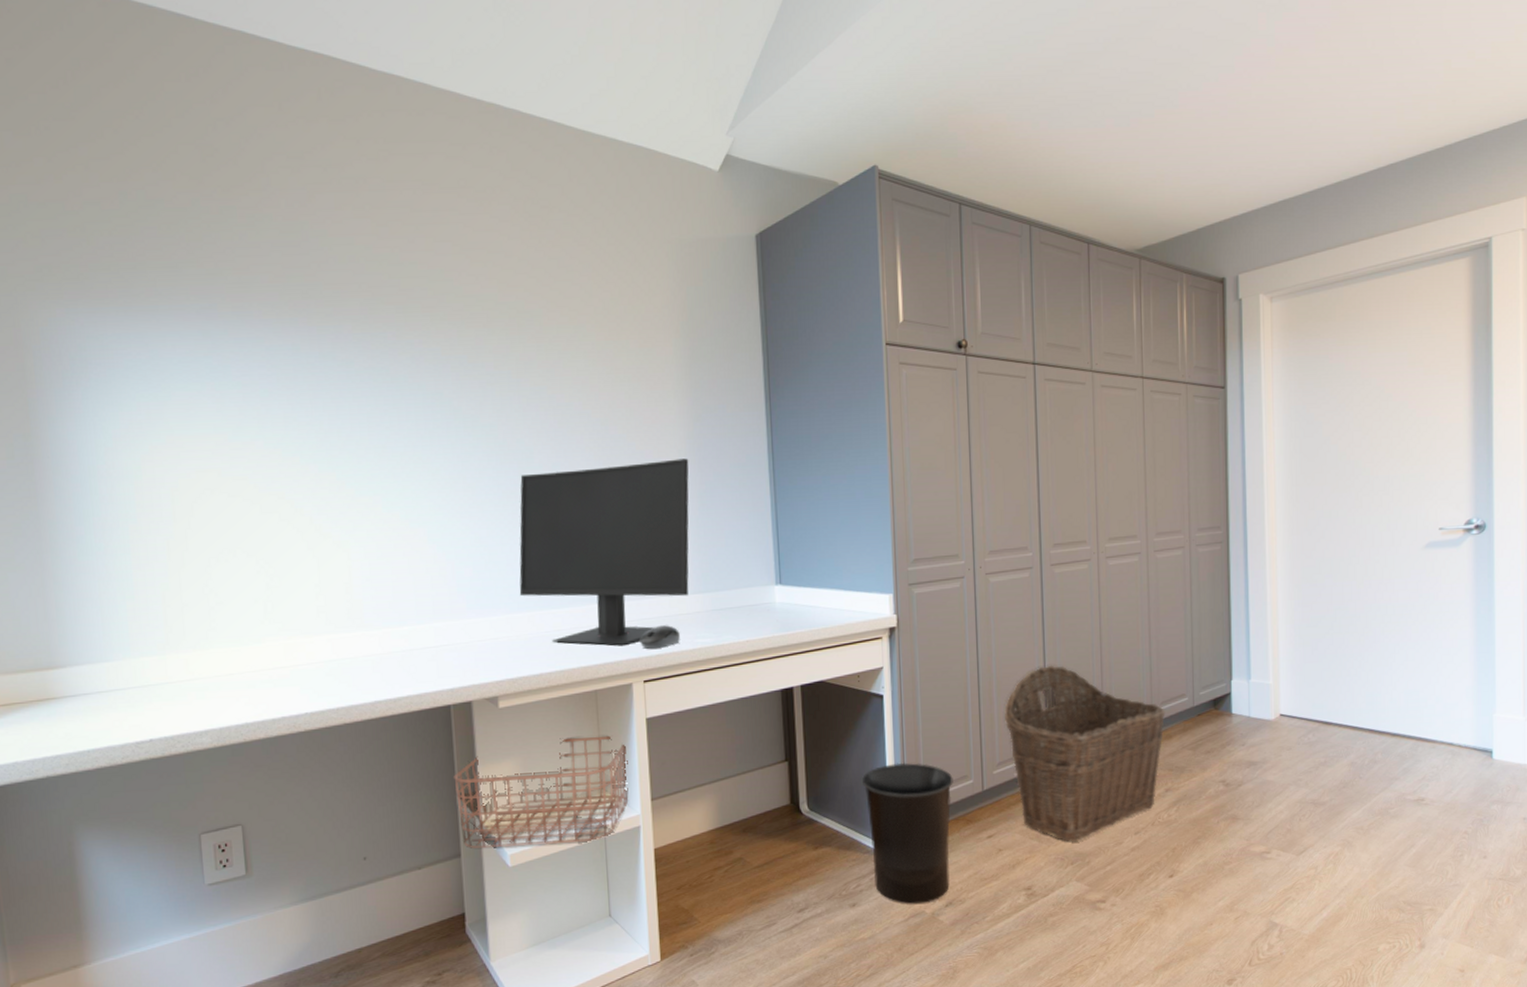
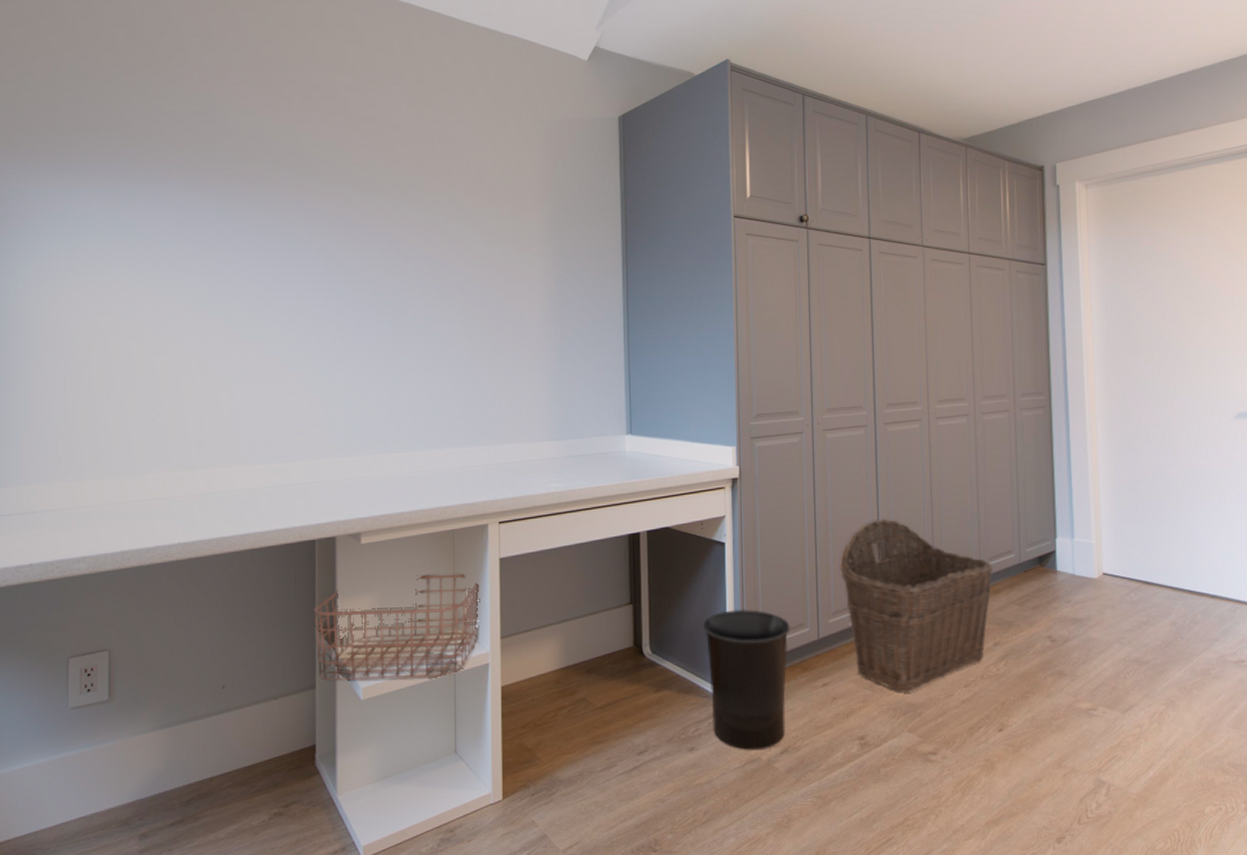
computer monitor: present [519,458,689,646] -> none [387,315,550,488]
computer mouse: present [640,625,680,649] -> none [497,469,535,491]

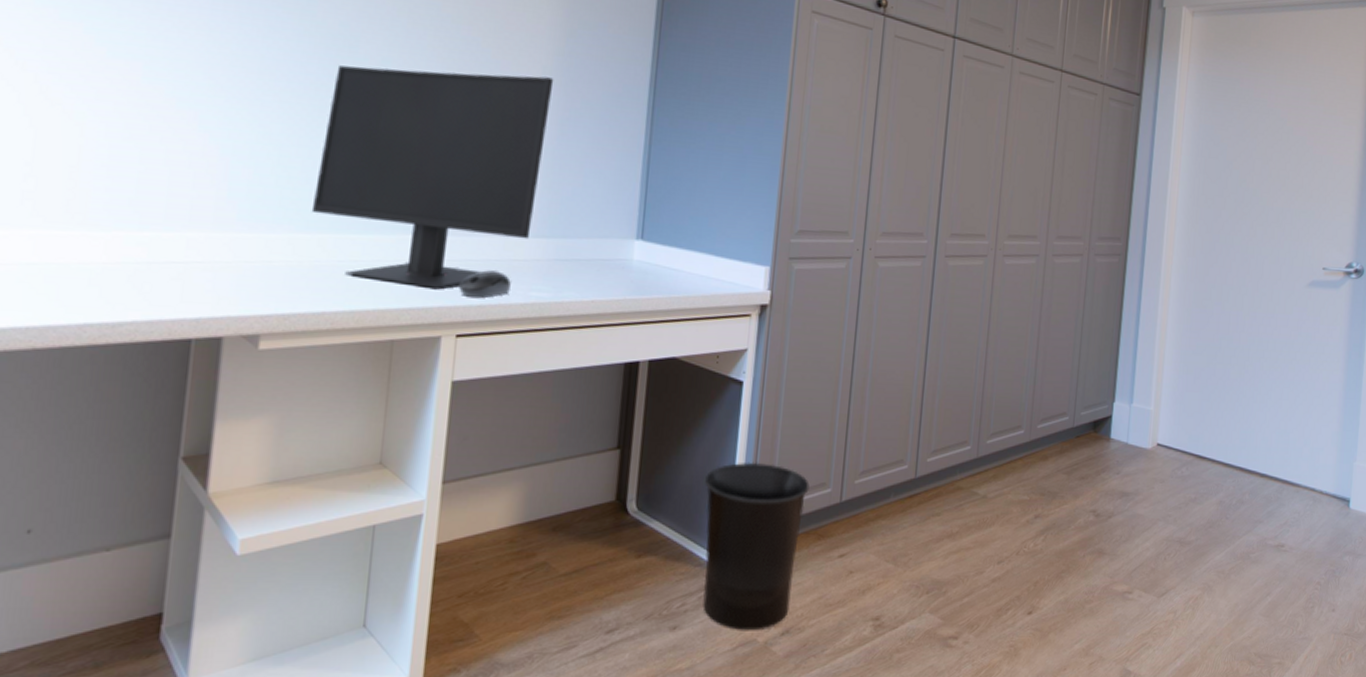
basket: present [314,575,480,682] -> none [177,397,420,530]
computer monitor: none [387,315,550,488] -> present [311,65,554,290]
computer mouse: none [497,469,535,491] -> present [459,270,511,298]
wicker basket: present [840,518,993,692] -> none [875,366,1045,567]

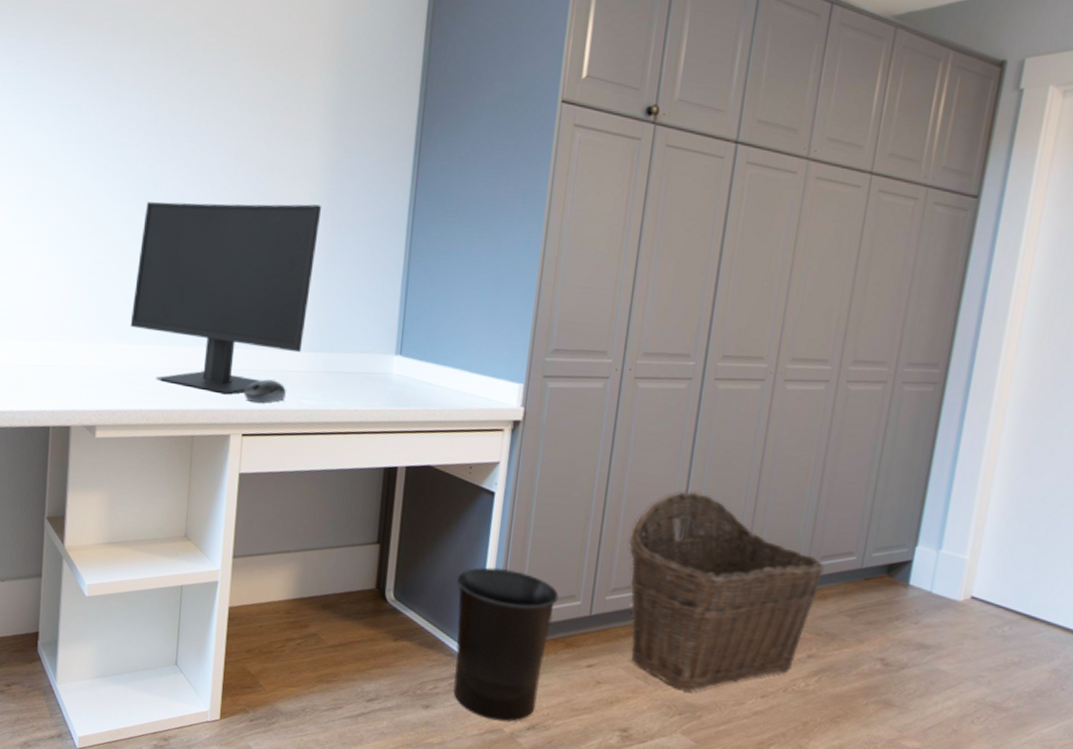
wicker basket: none [875,366,1045,567] -> present [629,492,825,691]

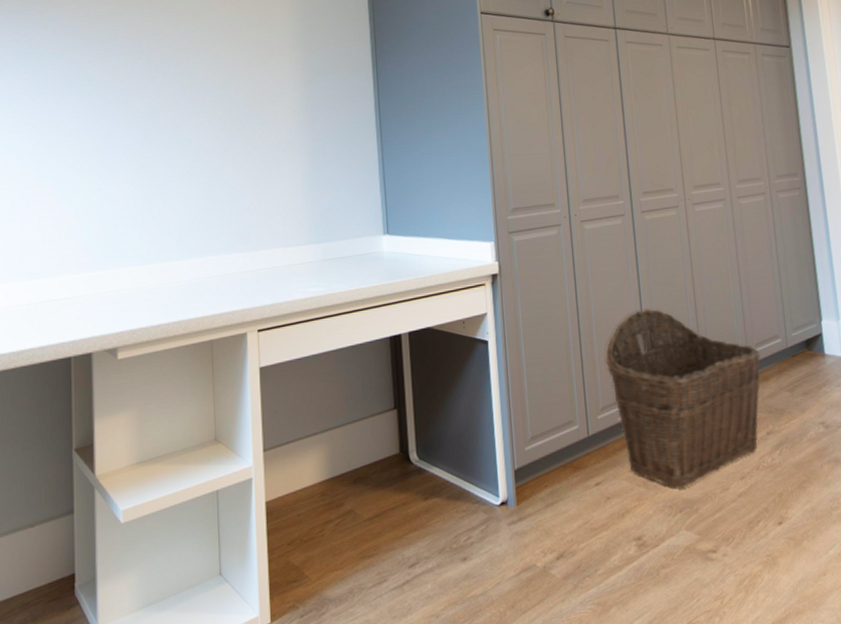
computer monitor: present [130,202,322,395] -> none [141,118,303,297]
computer mouse: present [244,379,286,403] -> none [254,275,293,299]
waste bin: present [453,567,559,721] -> none [470,408,560,557]

